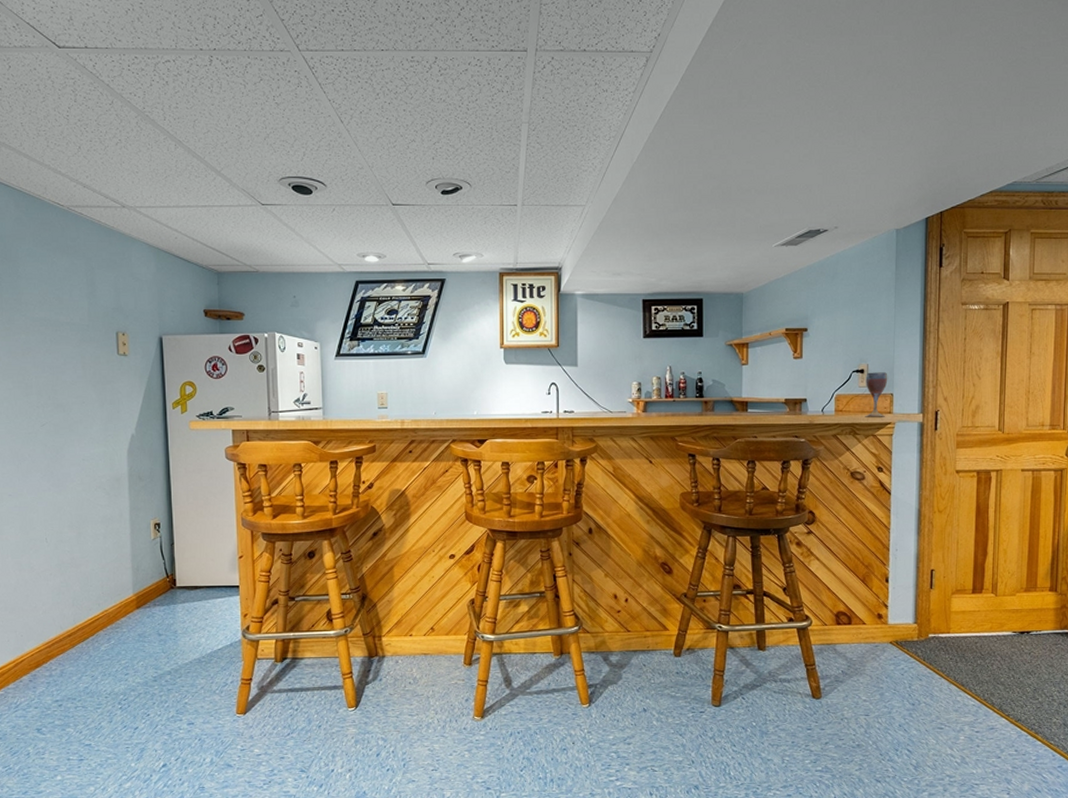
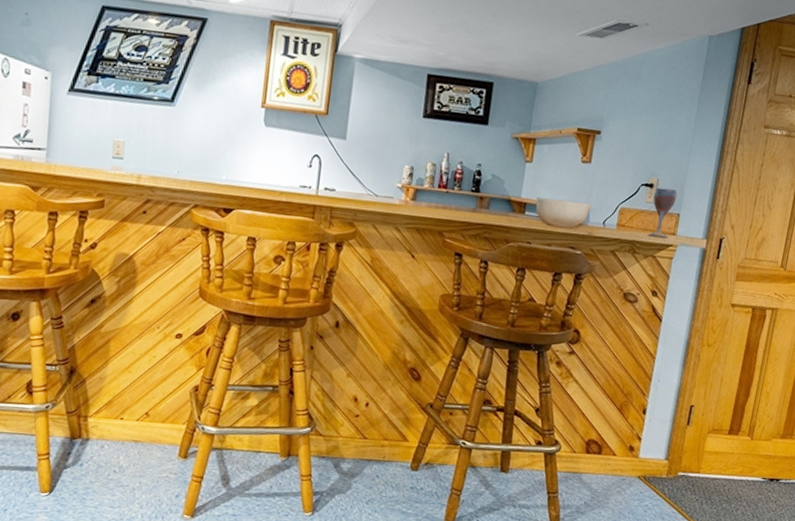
bowl: none [756,395,808,420] -> present [536,197,591,229]

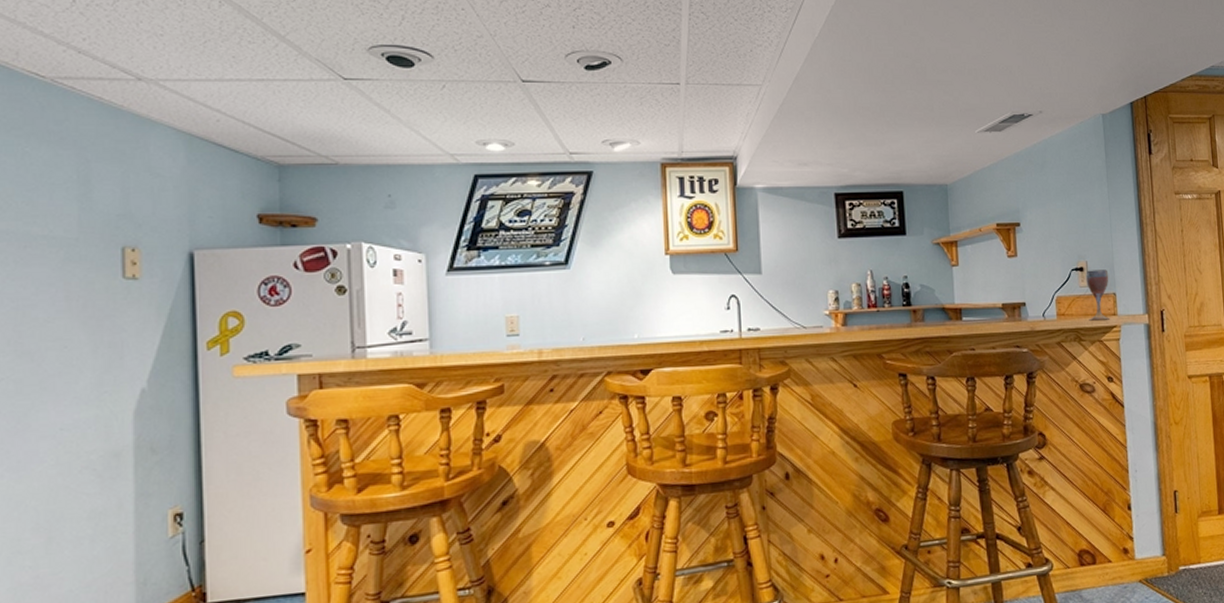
bowl: present [536,197,591,229] -> none [970,298,1027,329]

